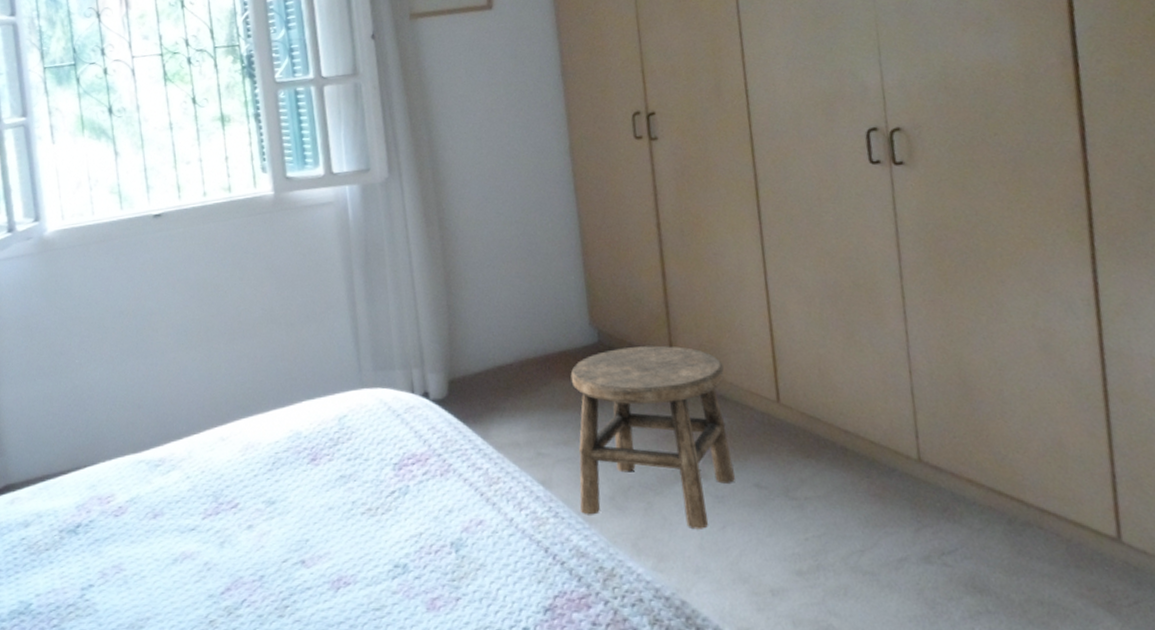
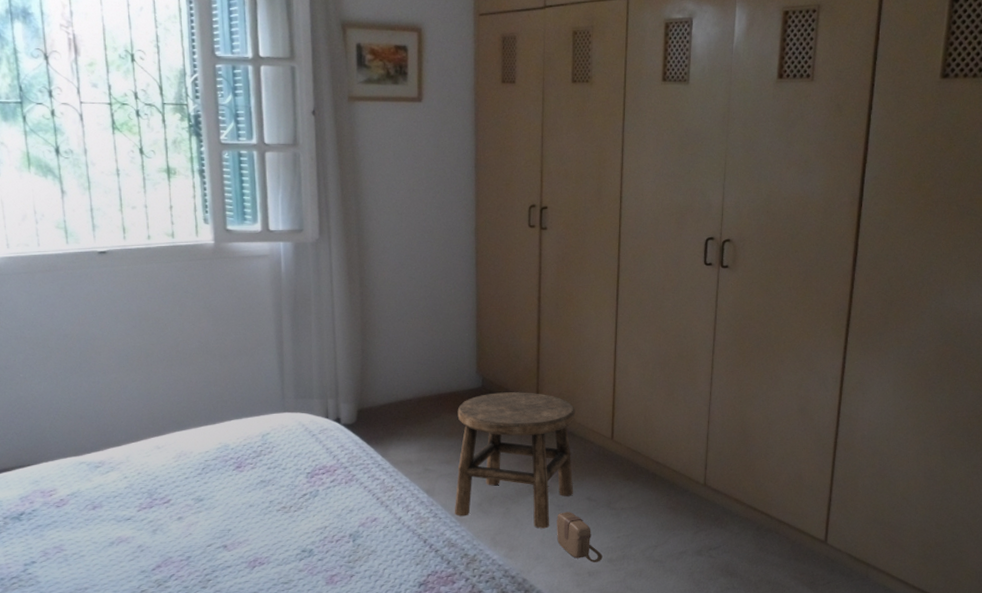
saddlebag: none [717,504,788,576] -> present [557,512,603,562]

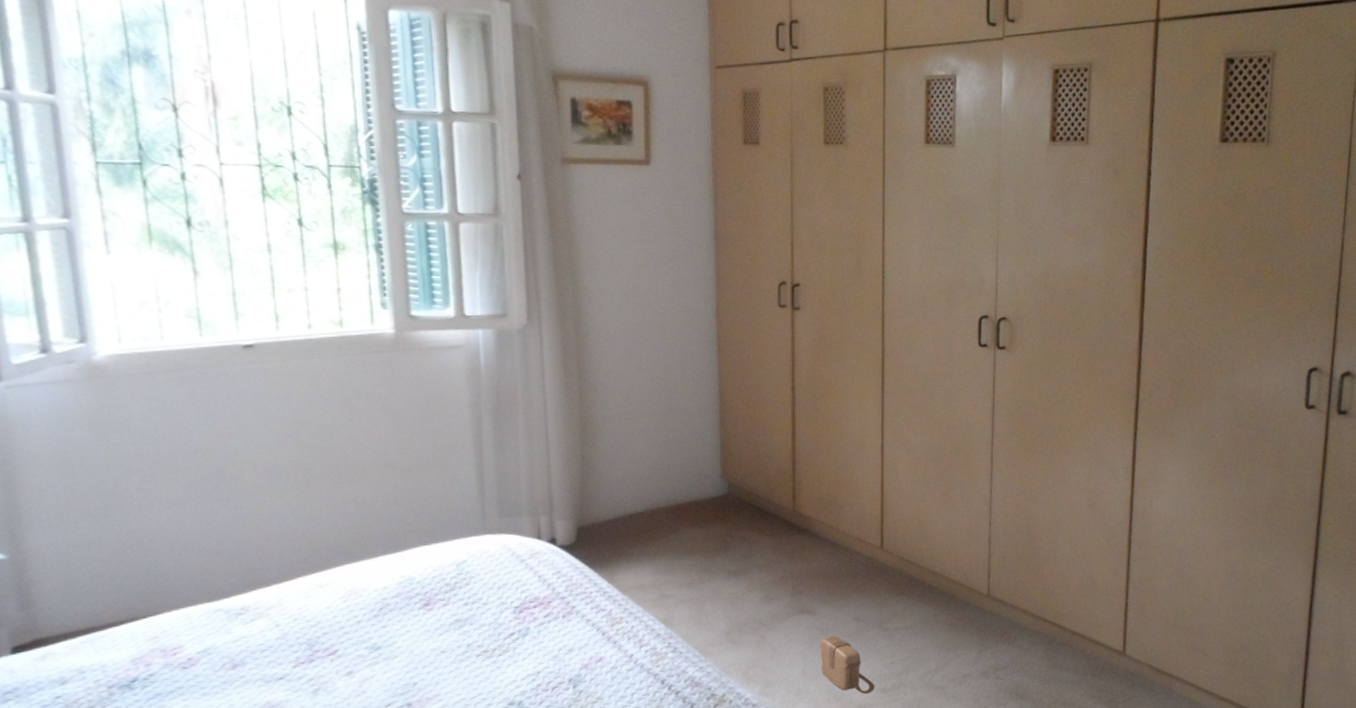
stool: present [454,392,575,529] -> none [697,497,839,658]

